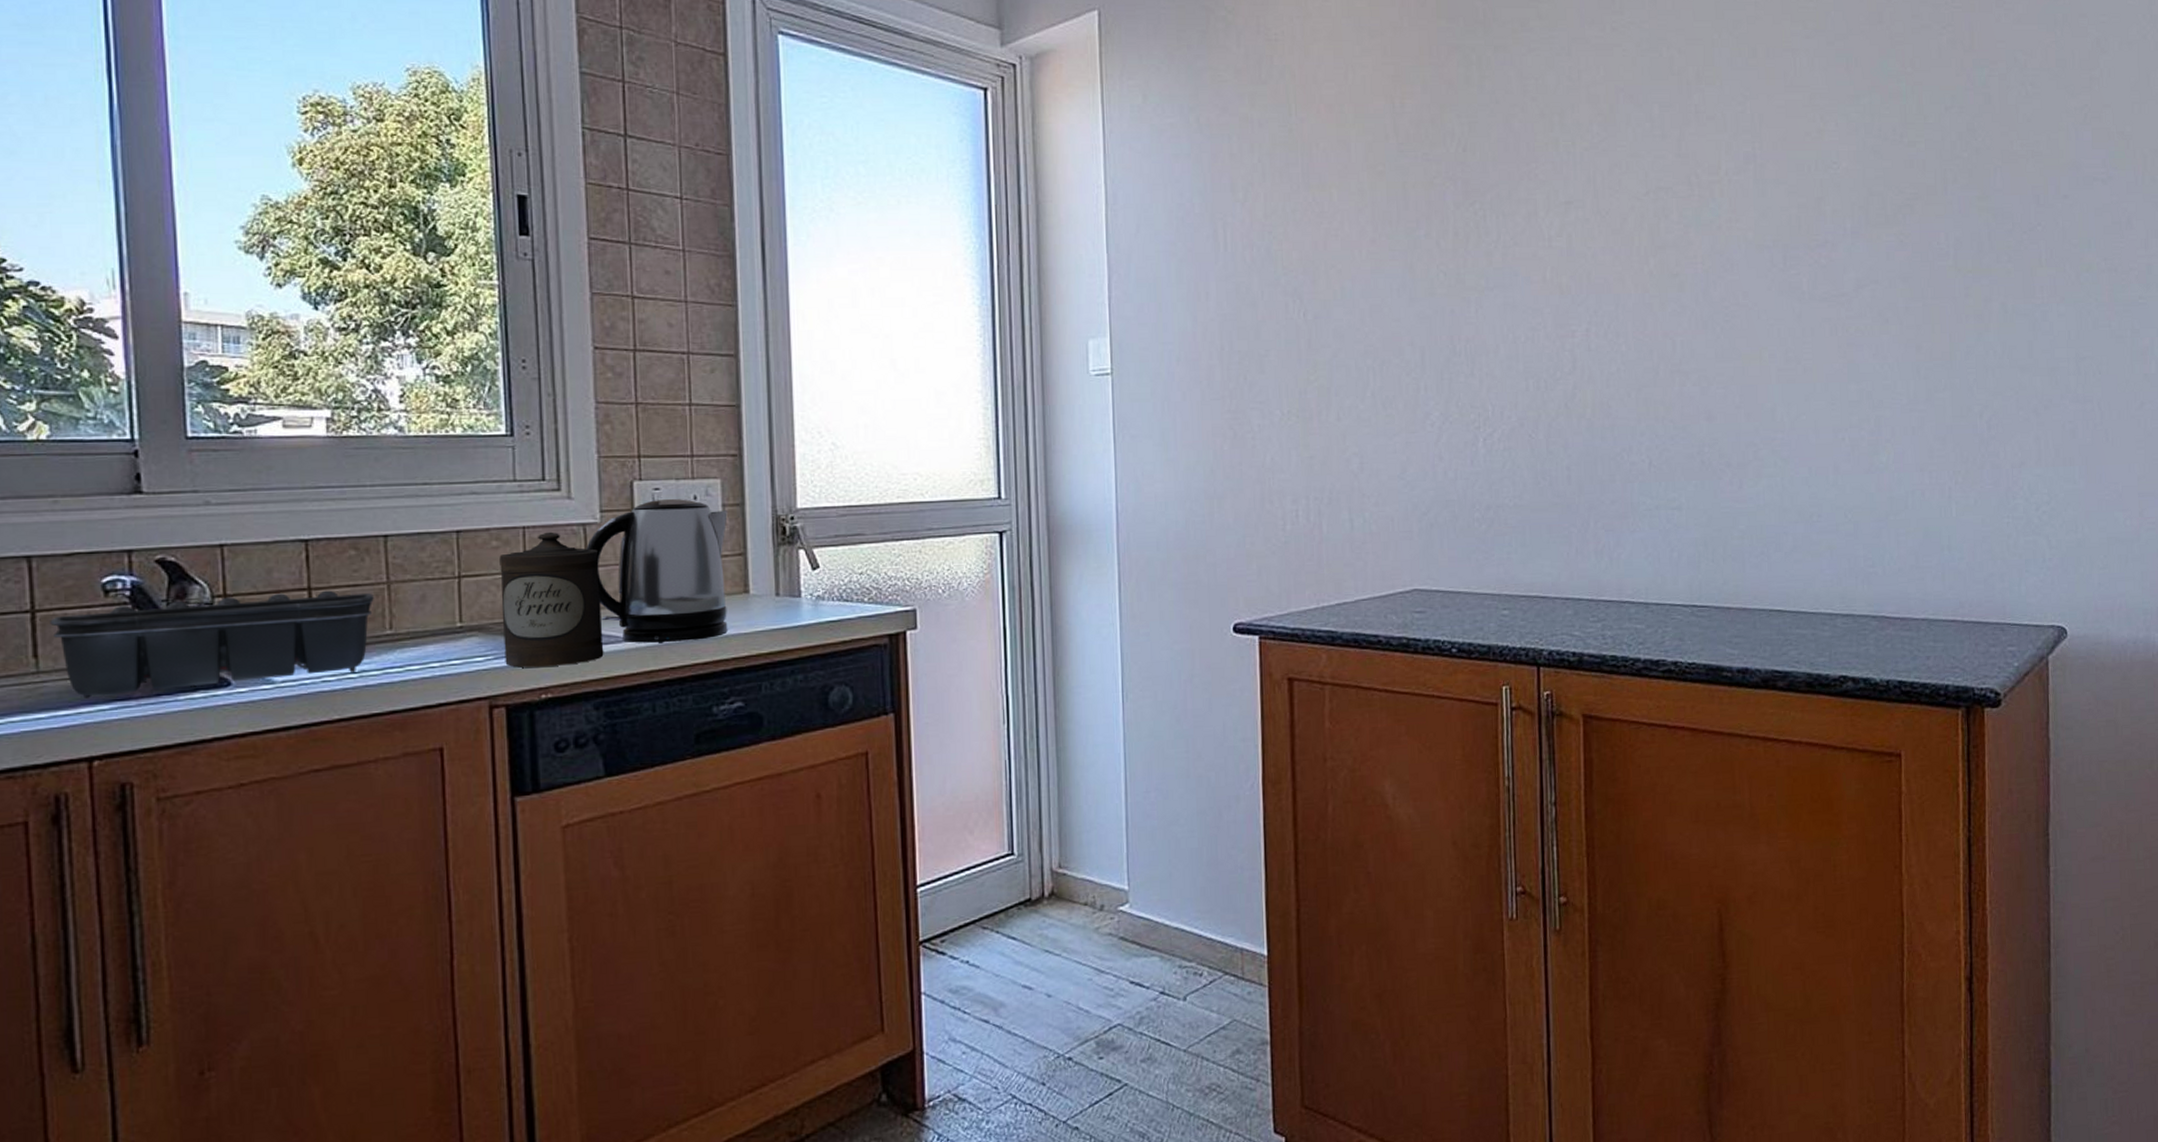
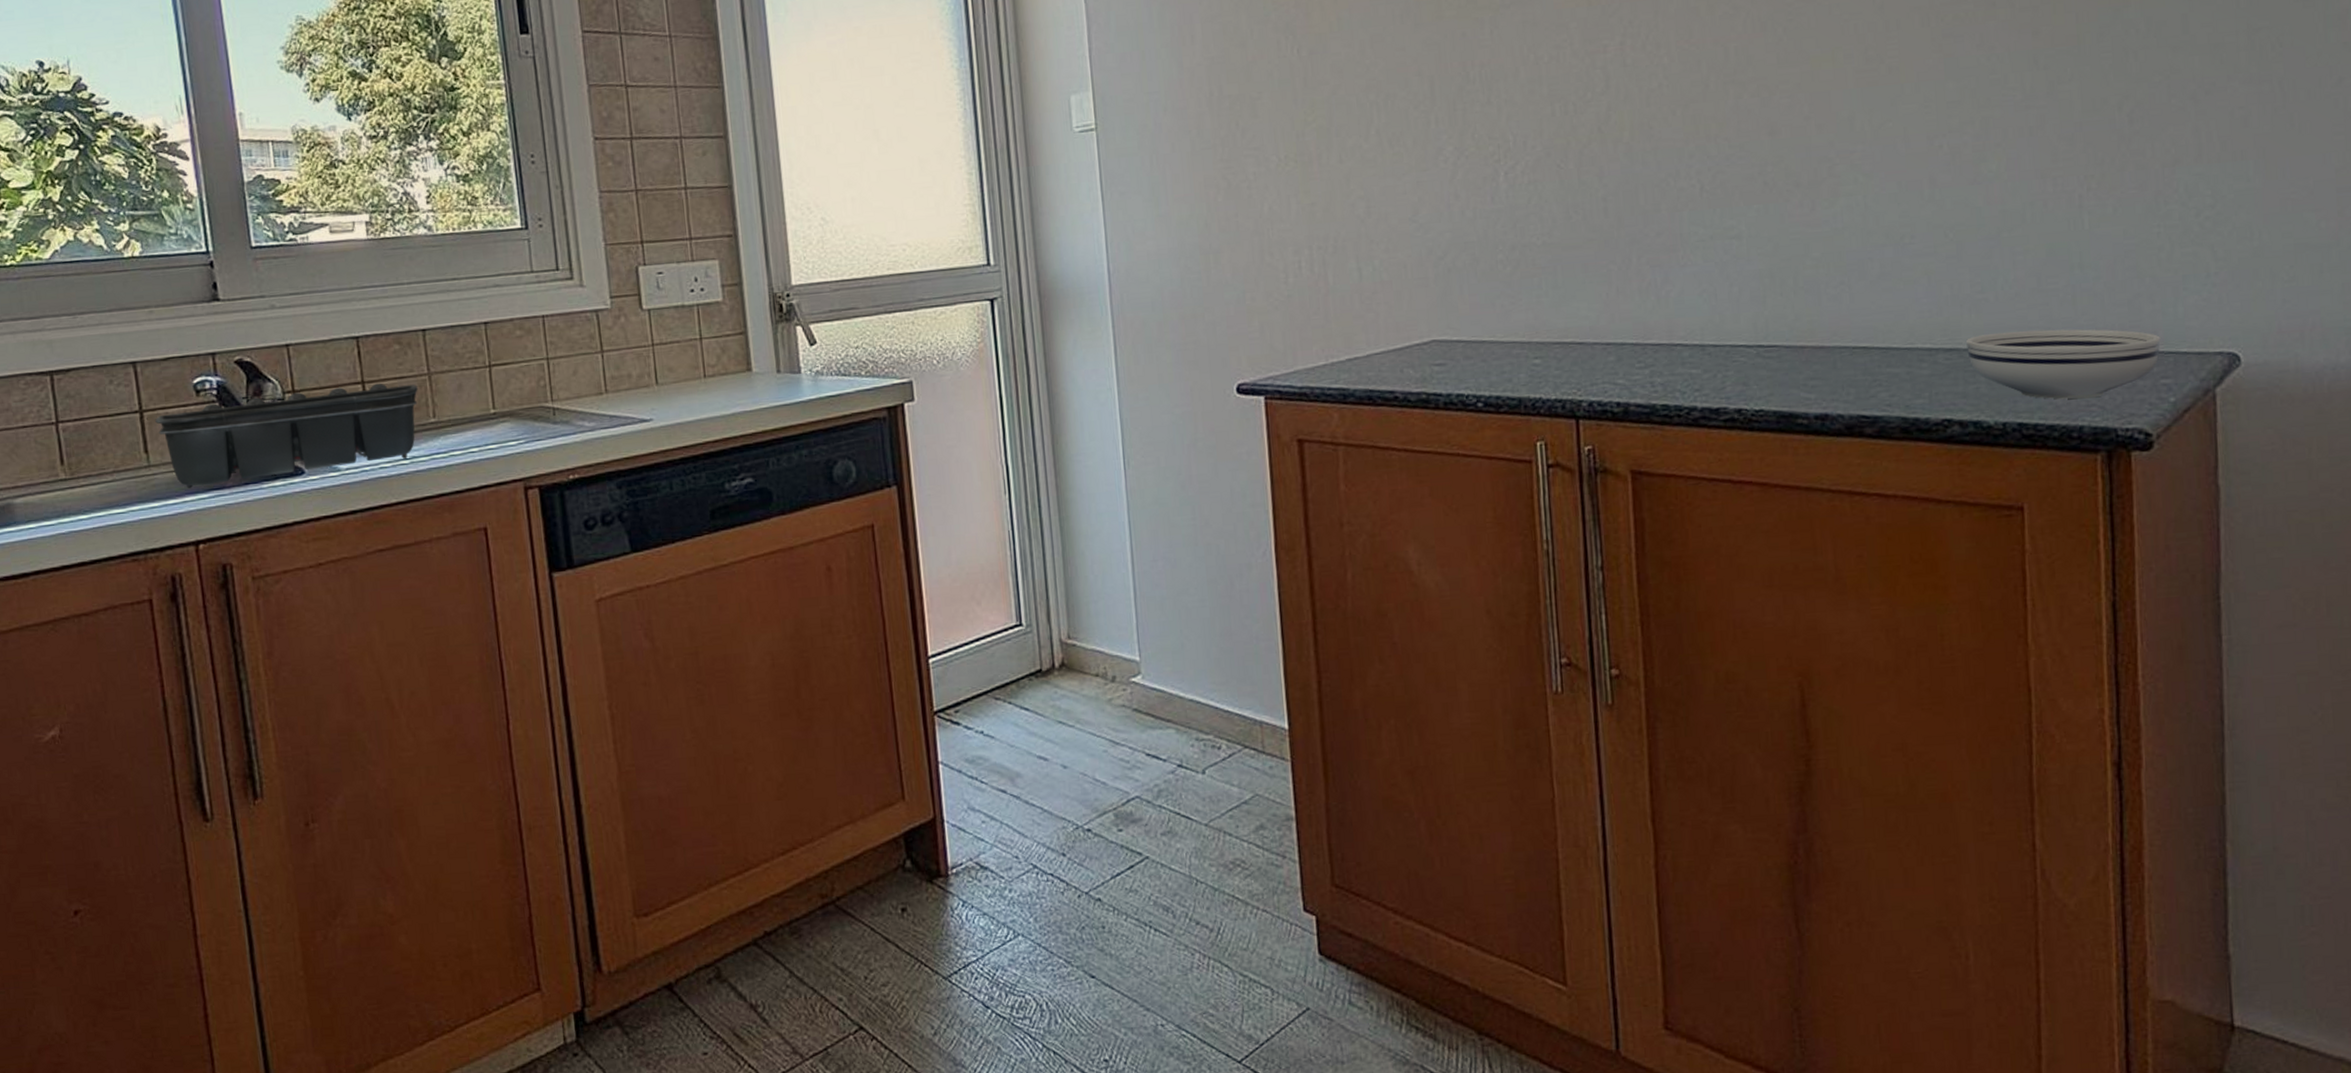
canister: present [499,531,604,668] -> none [523,319,623,451]
kettle: present [586,499,728,645] -> none [599,281,734,424]
bowl: none [1860,601,2008,662] -> present [1966,329,2161,400]

